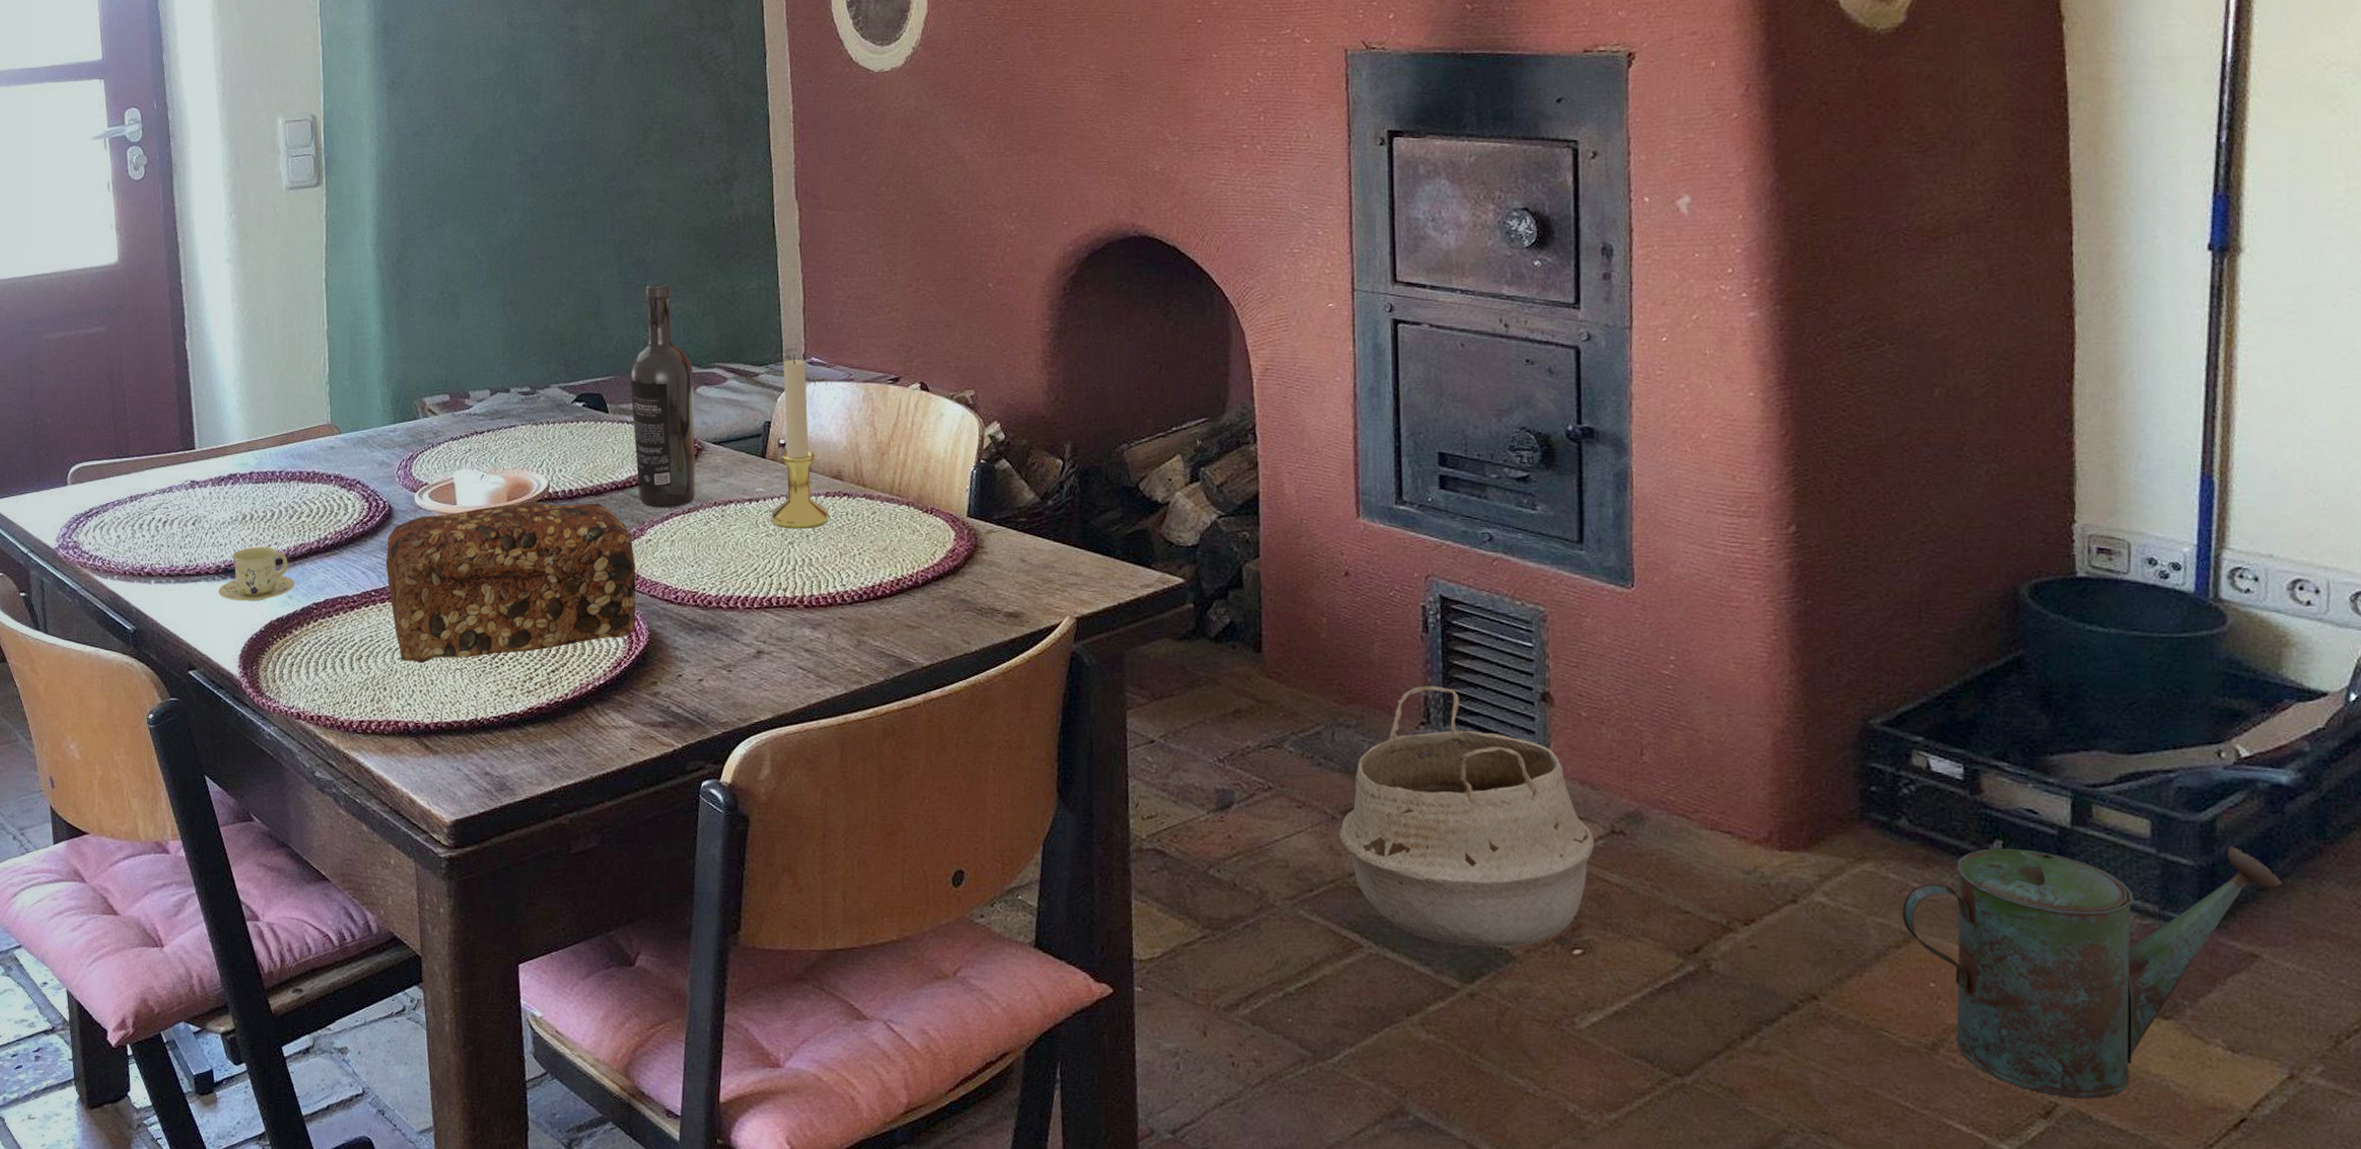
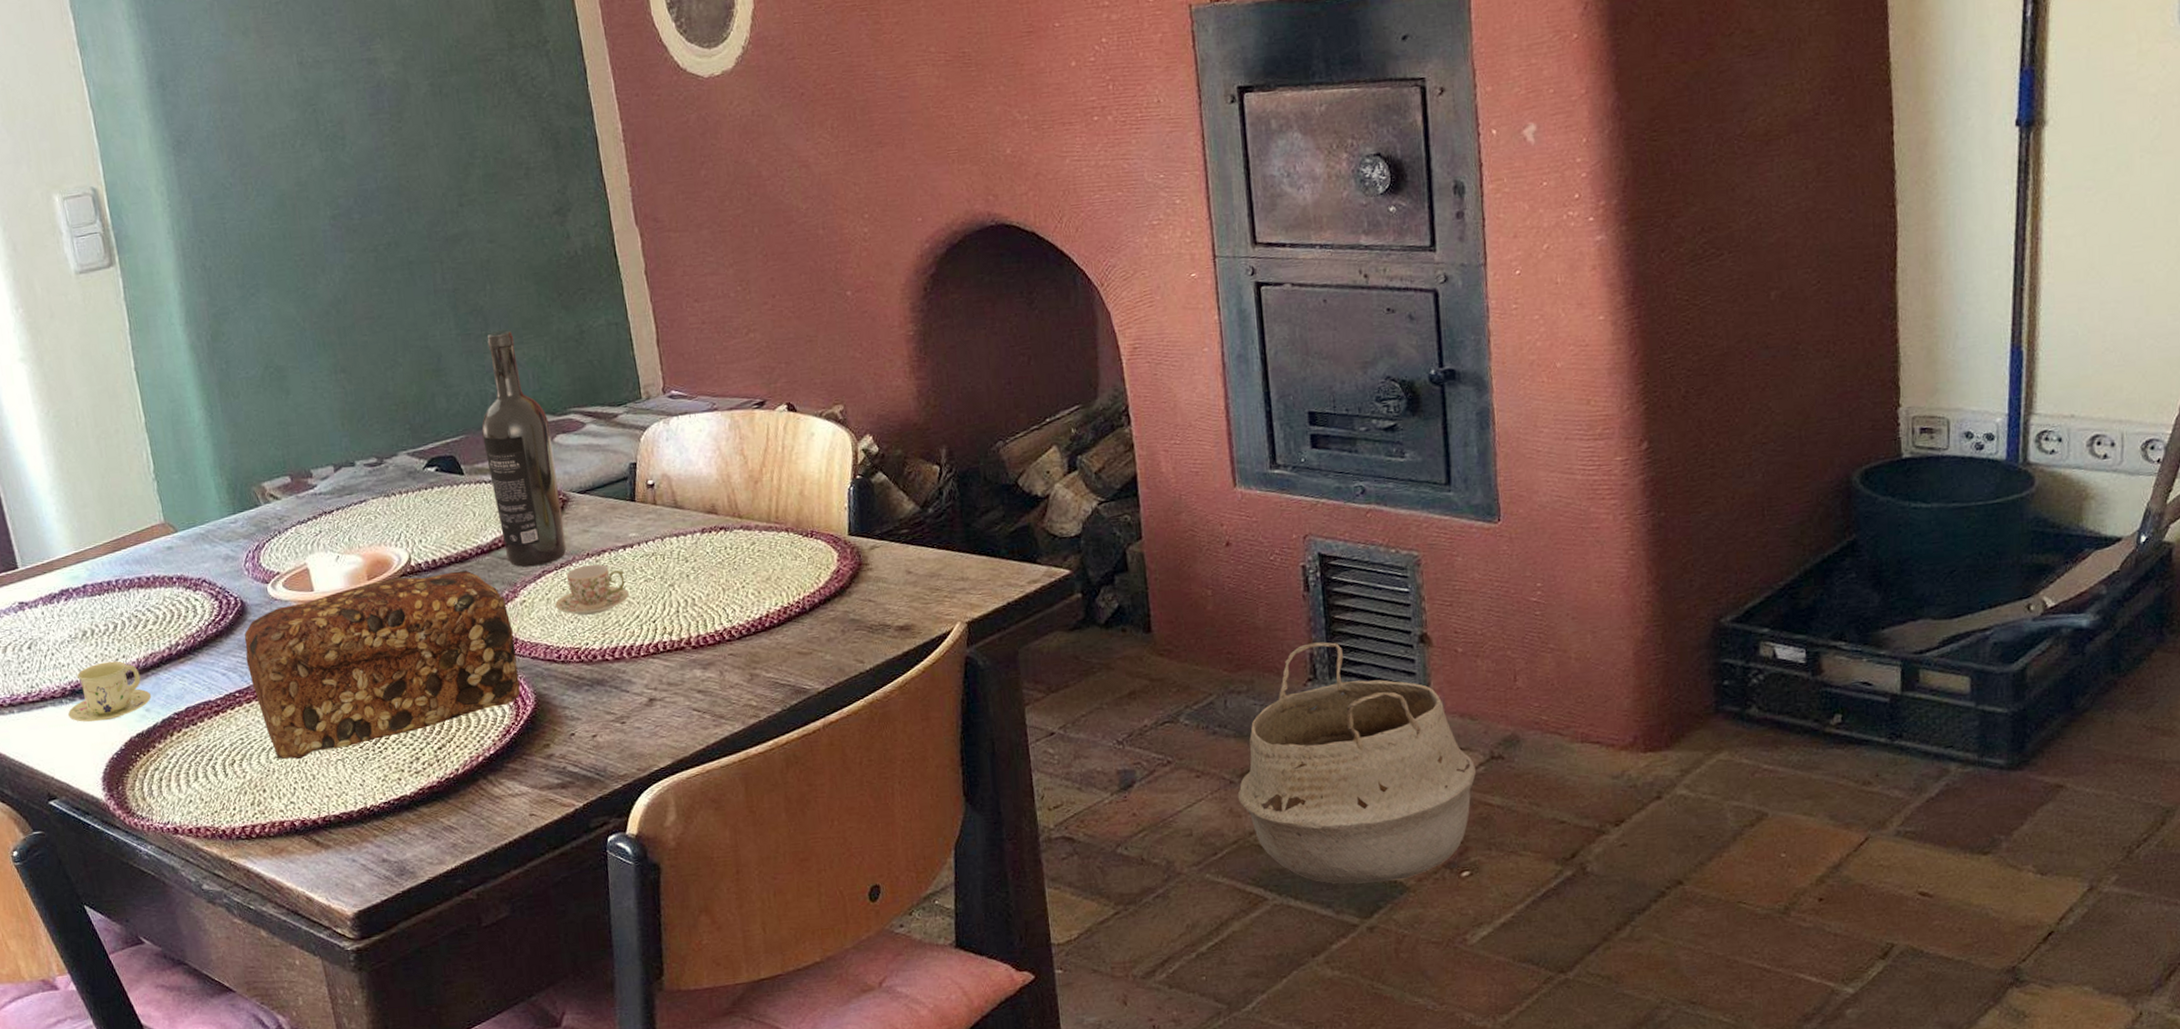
teacup: none [679,513,749,561] -> present [555,564,629,615]
candle holder: present [770,355,830,530] -> none [642,390,708,572]
watering can: present [1902,845,2283,1099] -> none [1755,690,2084,938]

